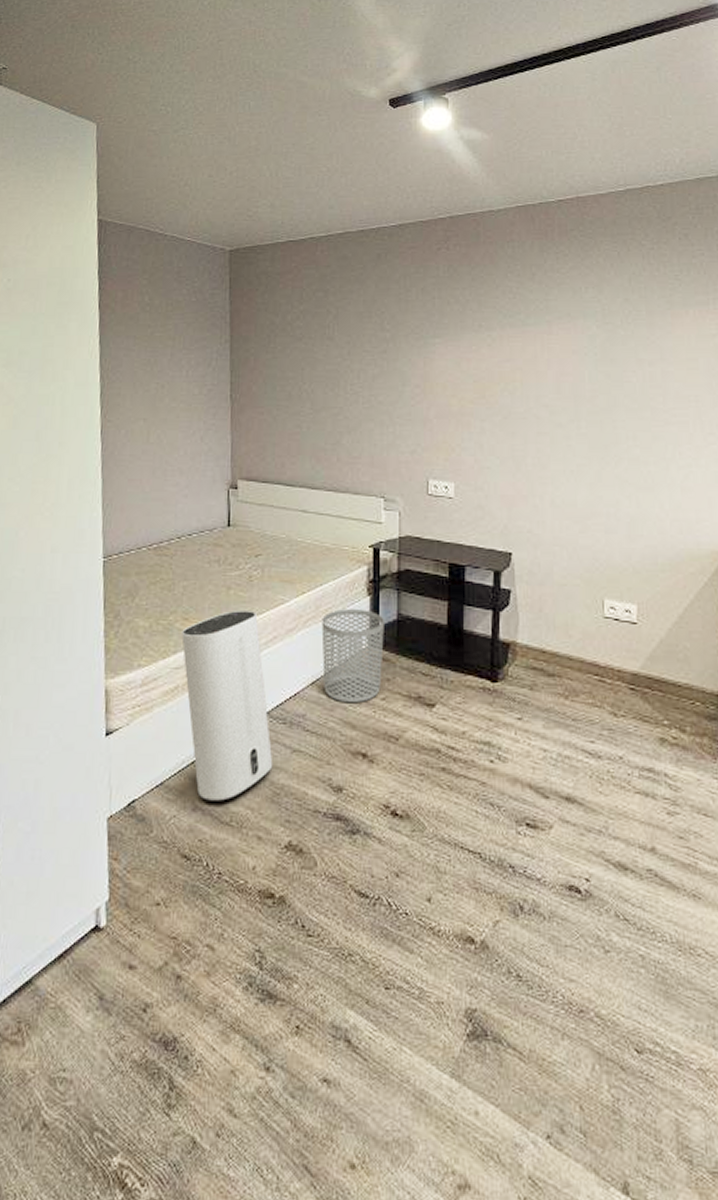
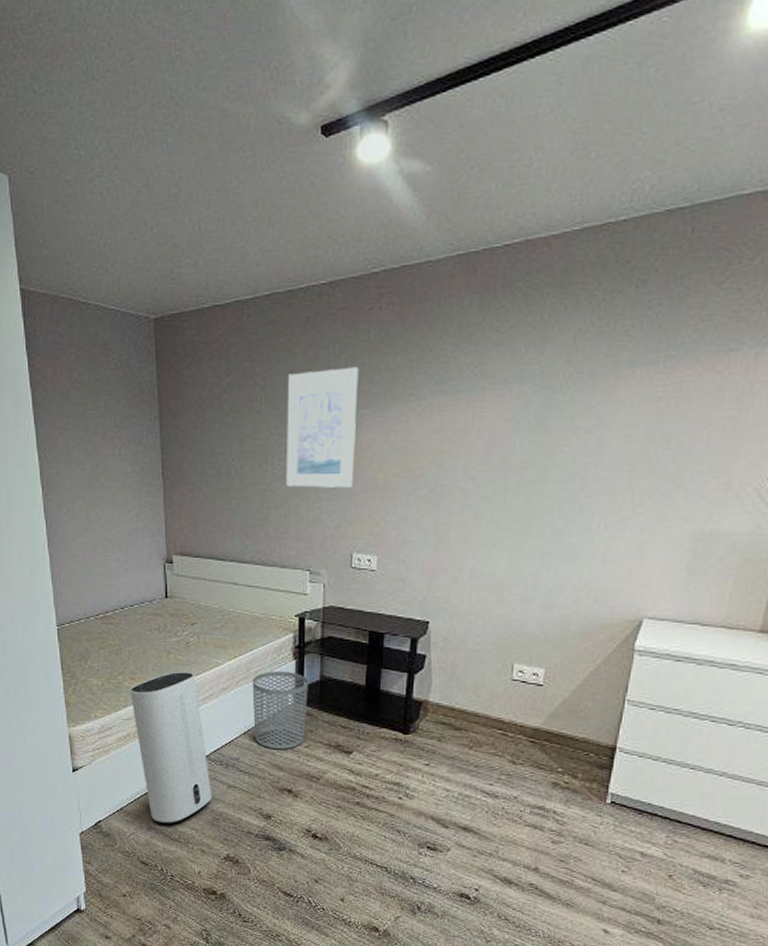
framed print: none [359,299,429,413] -> present [286,367,359,488]

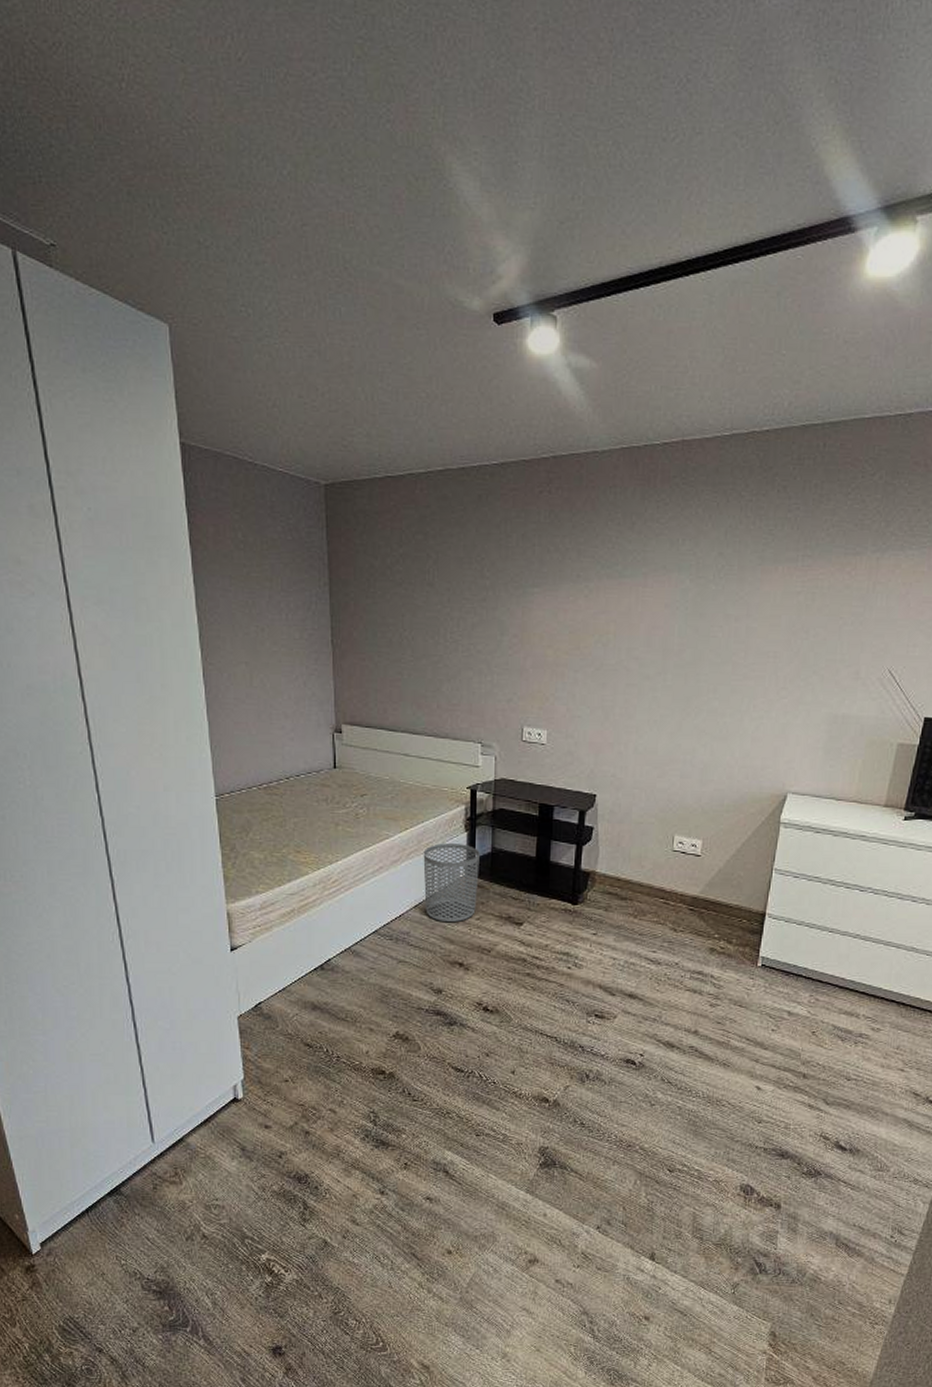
air purifier: present [130,672,213,823] -> none [295,844,382,1002]
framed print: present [286,367,359,488] -> none [458,546,529,663]

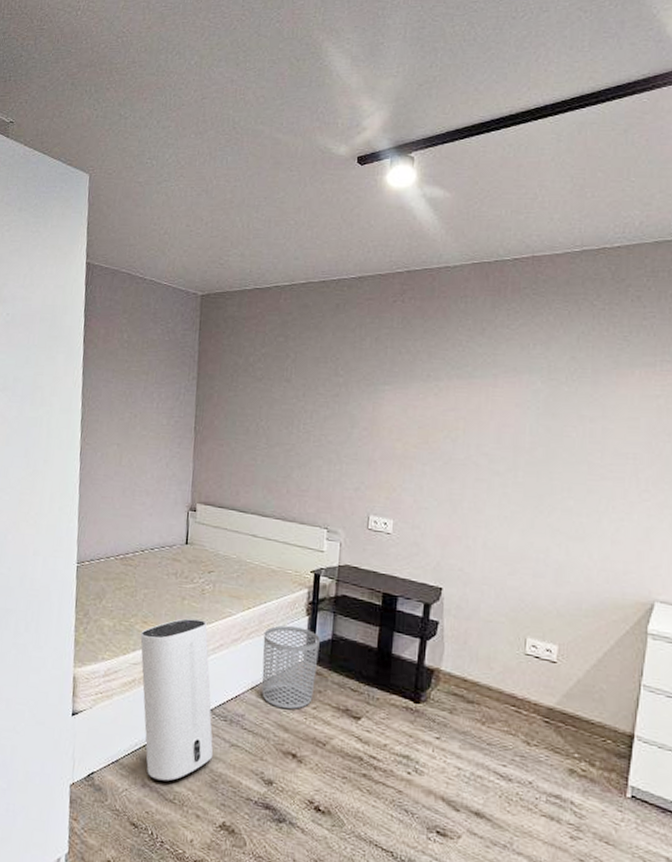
air purifier: none [295,844,382,1002] -> present [140,618,214,781]

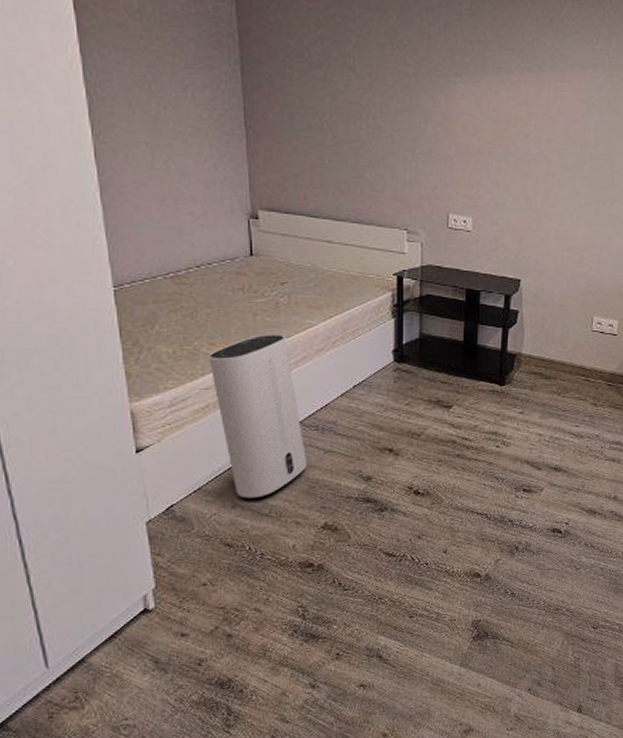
waste bin: present [262,625,320,709] -> none [349,330,408,409]

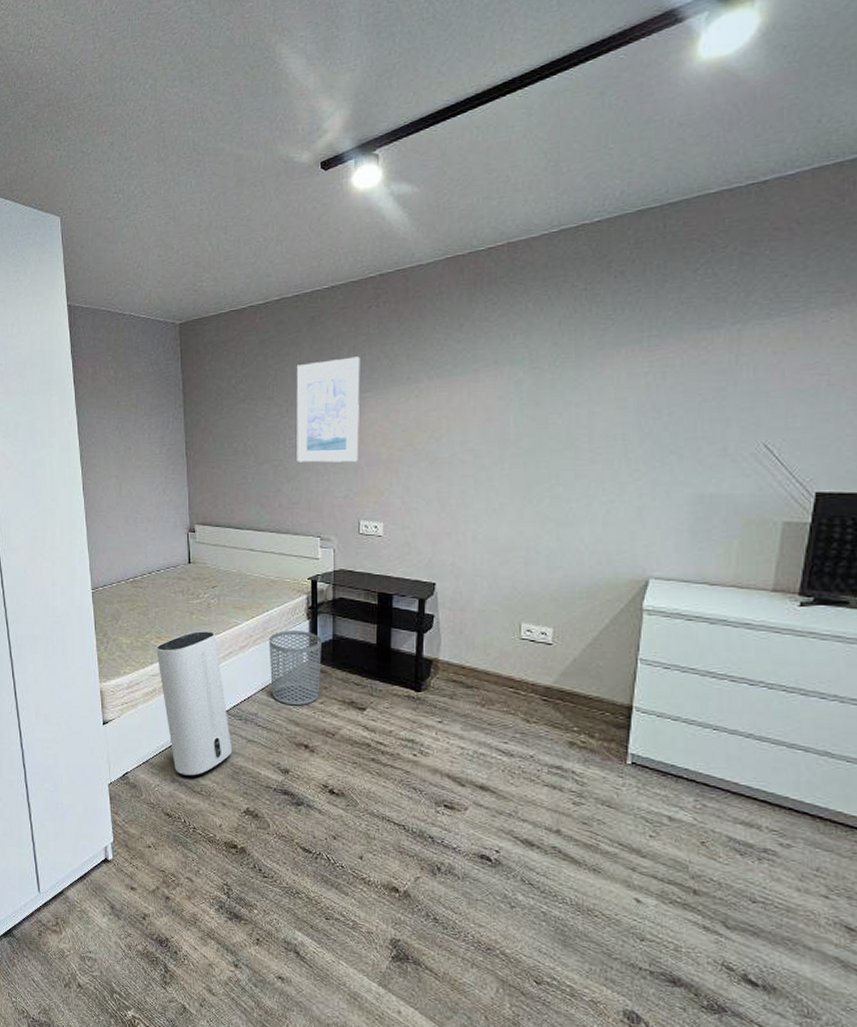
waste bin: none [349,330,408,409] -> present [269,630,322,705]
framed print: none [381,34,452,151] -> present [296,356,360,463]

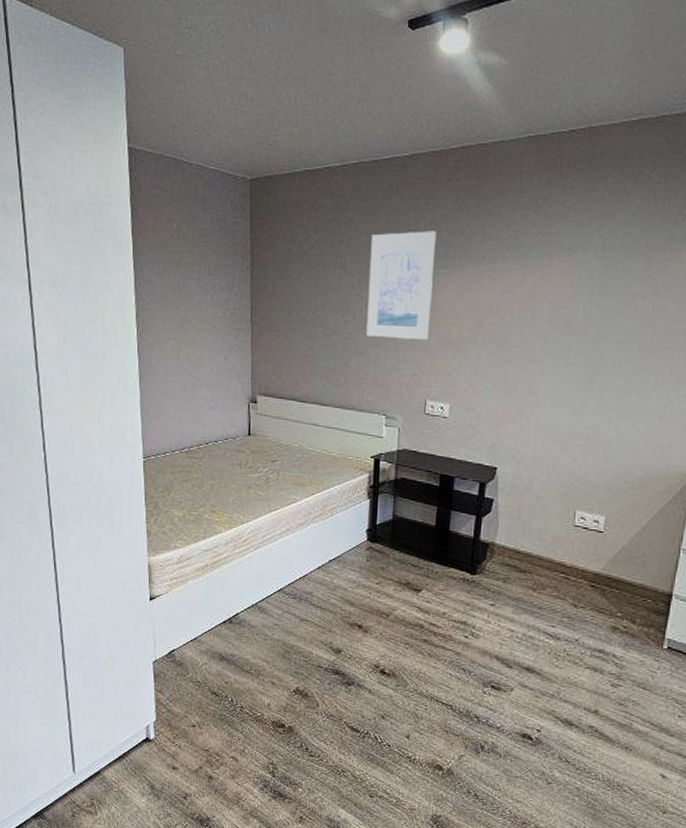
air purifier: present [156,631,233,776] -> none [210,506,285,654]
waste bin: present [269,630,322,705] -> none [327,509,381,585]

